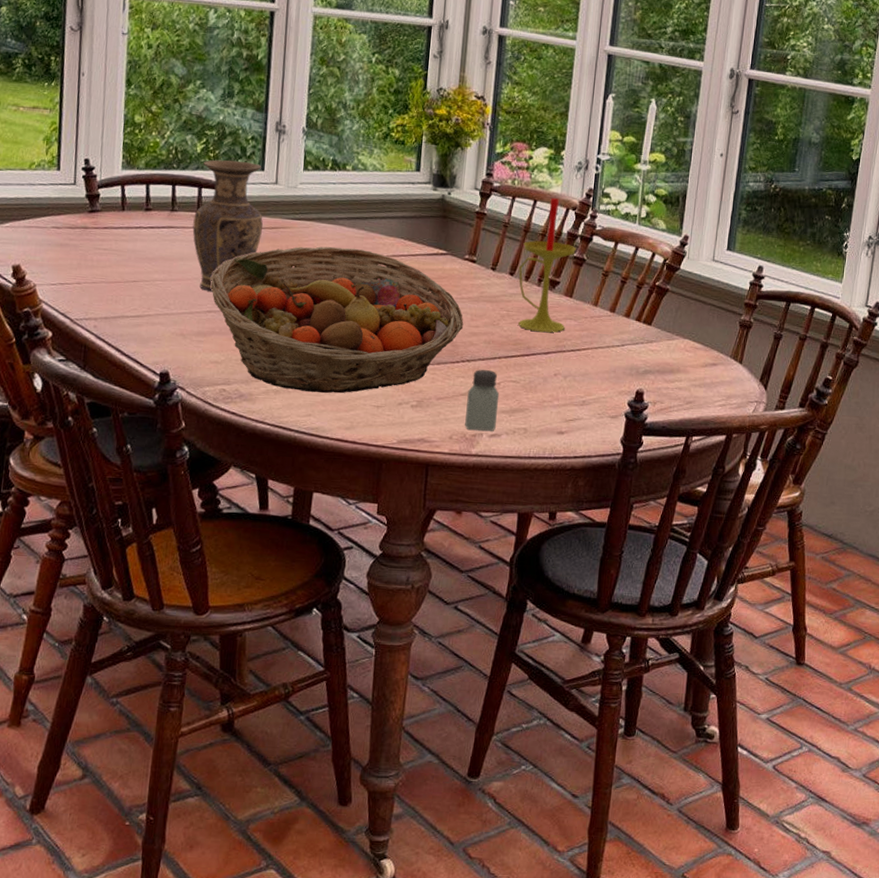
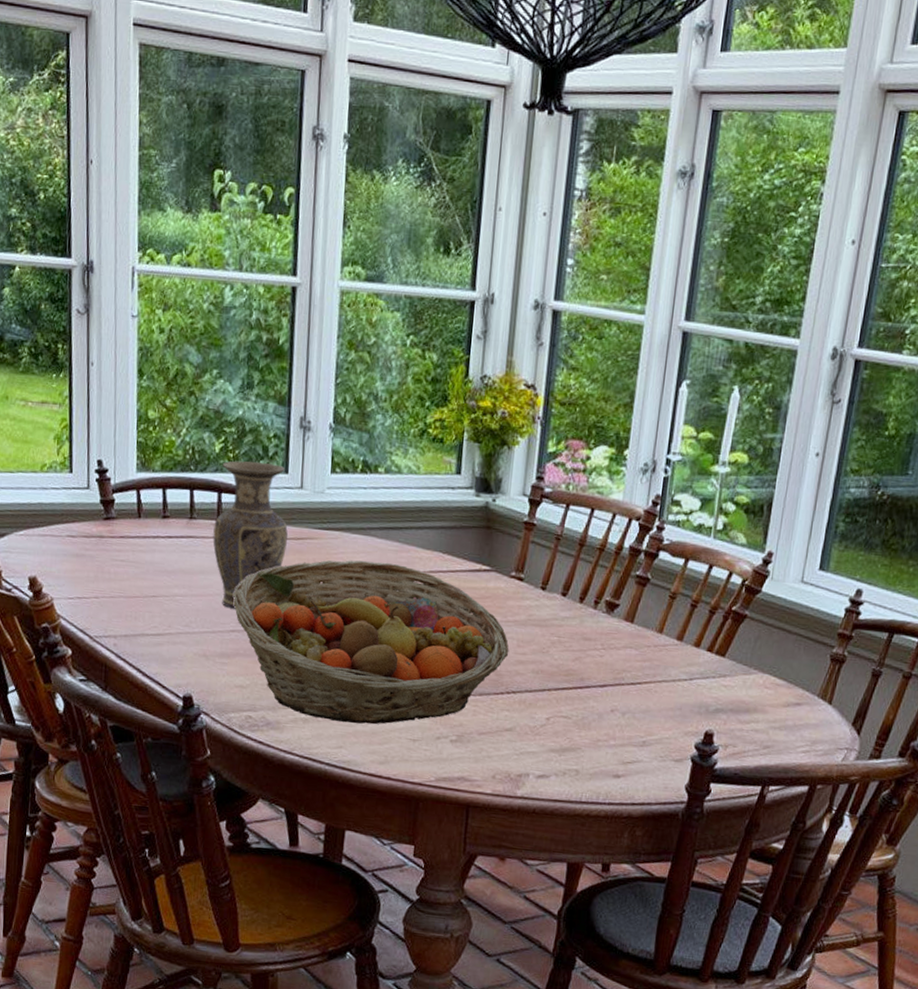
saltshaker: present [465,370,500,431] -> none [509,702,549,772]
candle: present [518,197,576,333] -> none [571,505,639,663]

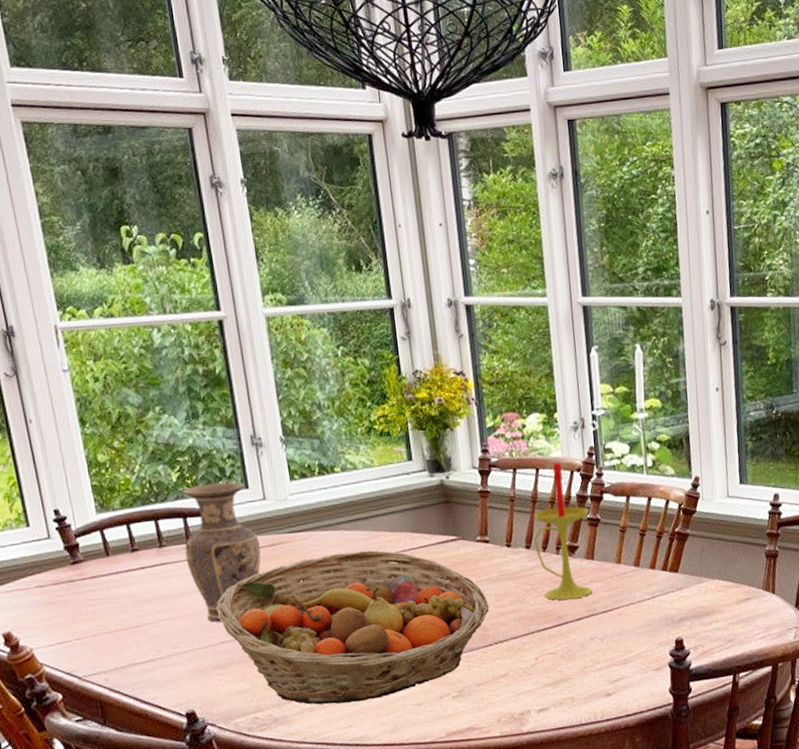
candle: none [571,505,639,663] -> present [534,462,592,600]

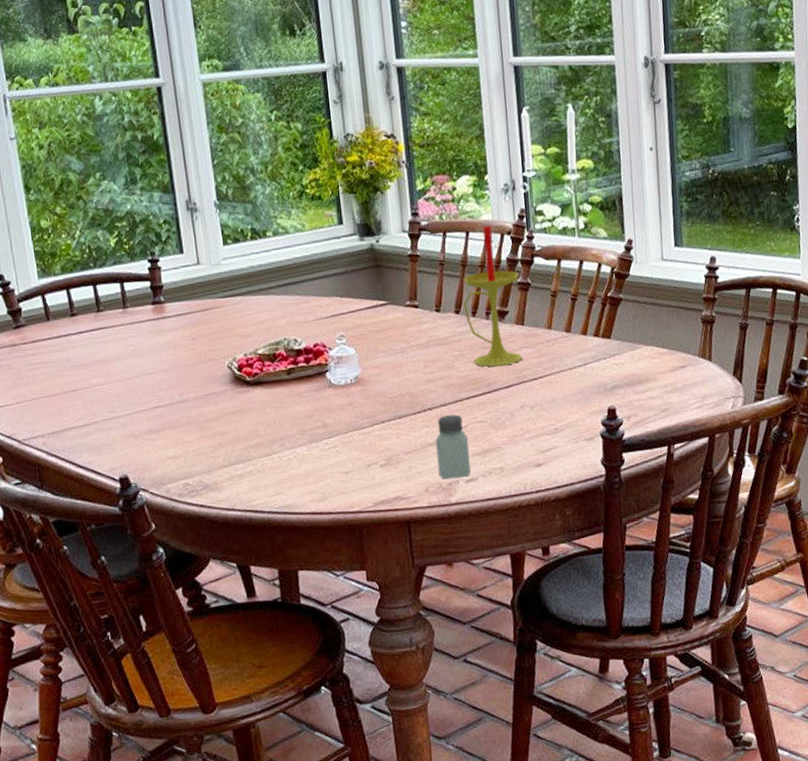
vase: present [182,482,261,622] -> none [119,247,194,387]
fruit basket: present [217,550,490,705] -> none [151,315,418,472]
saltshaker: none [507,647,542,710] -> present [435,415,471,480]

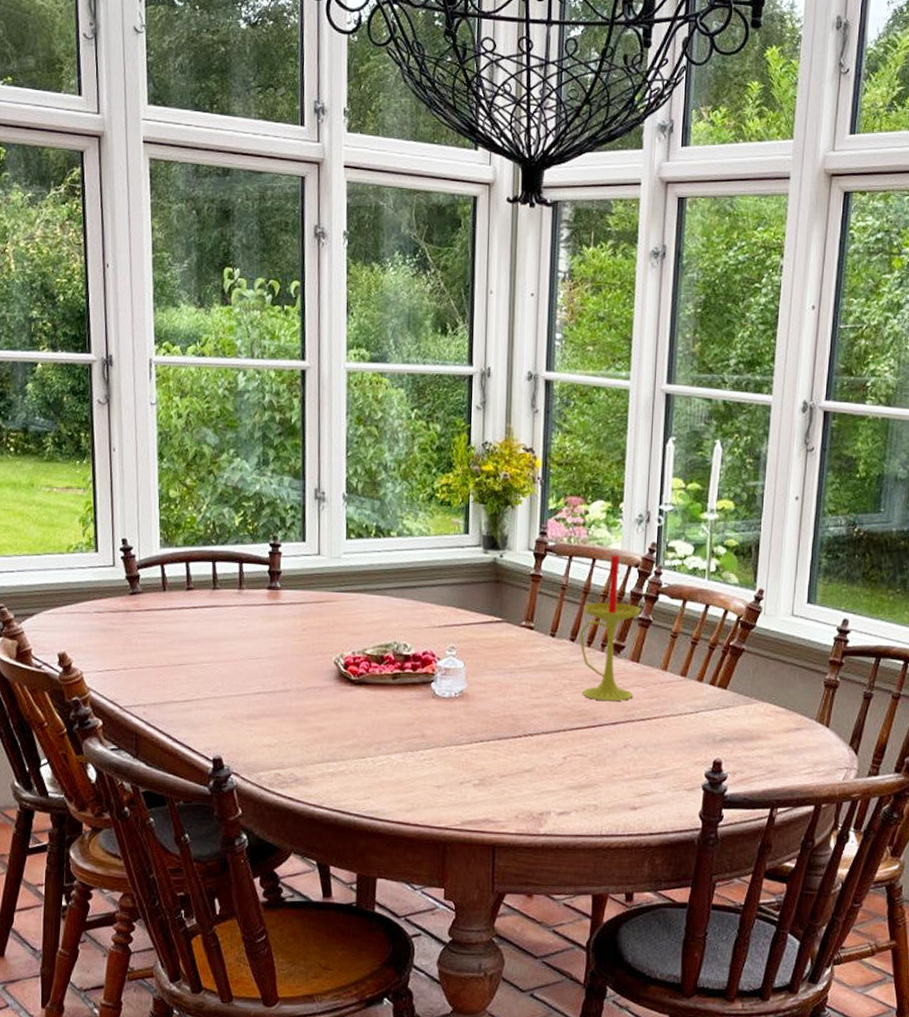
saltshaker: present [435,415,471,480] -> none [531,744,566,809]

